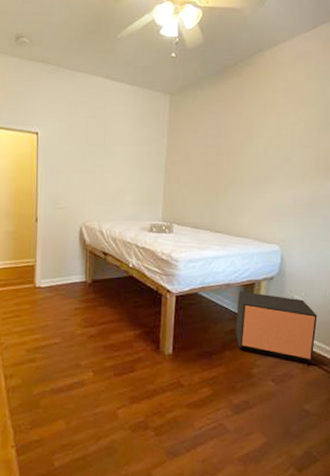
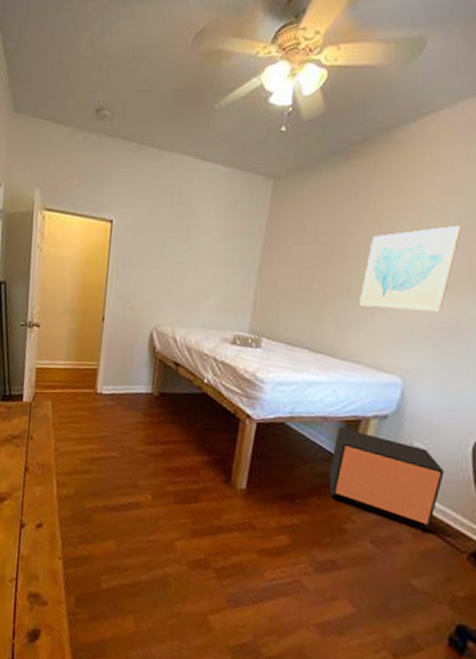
wall art: none [244,127,308,193] -> present [359,225,462,312]

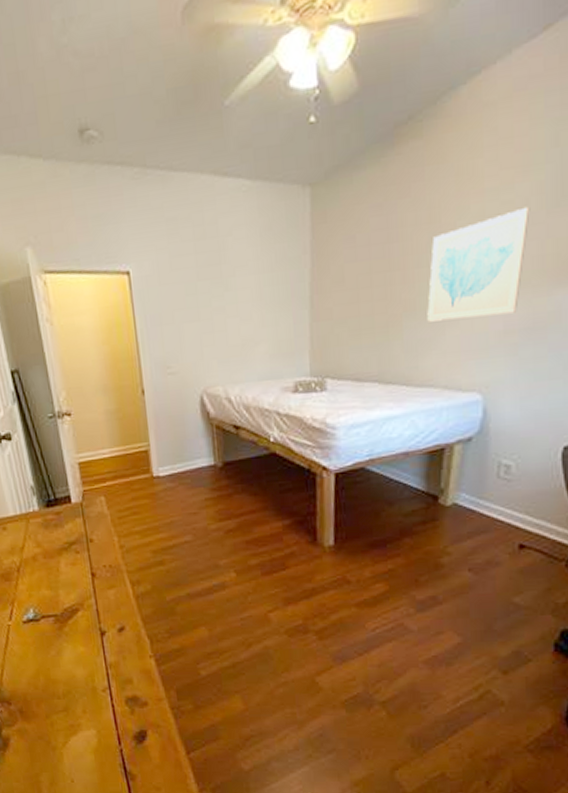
nightstand: present [328,427,444,528] -> none [418,459,536,545]

